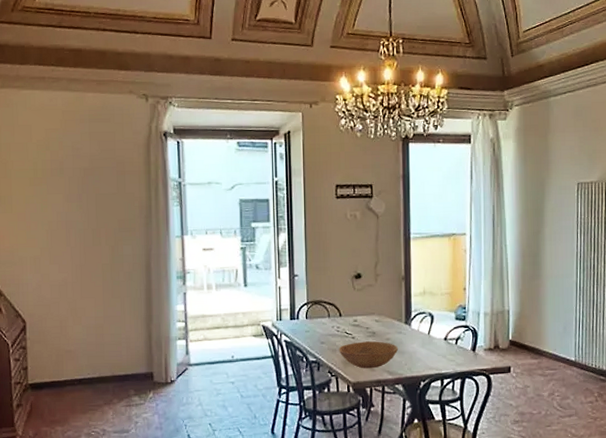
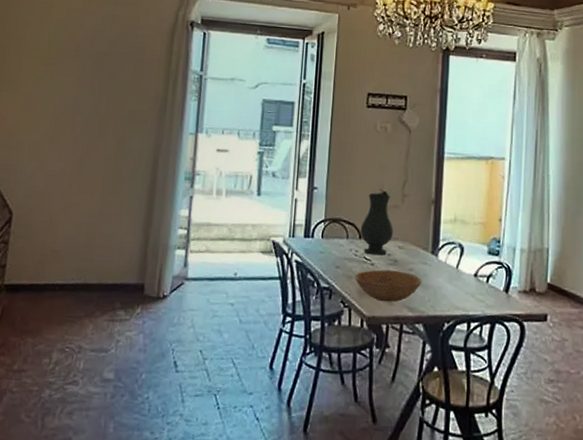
vase: none [340,275,369,330] -> present [360,192,393,256]

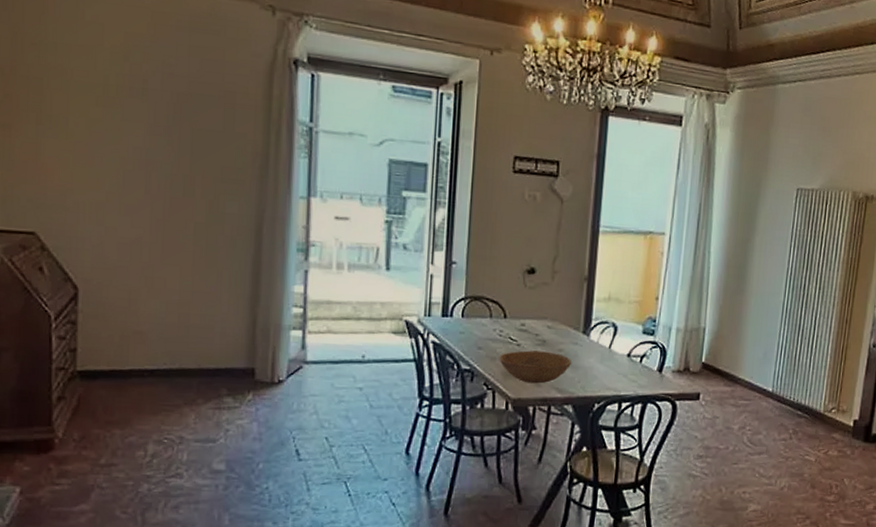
vase: present [360,192,393,256] -> none [505,268,542,336]

